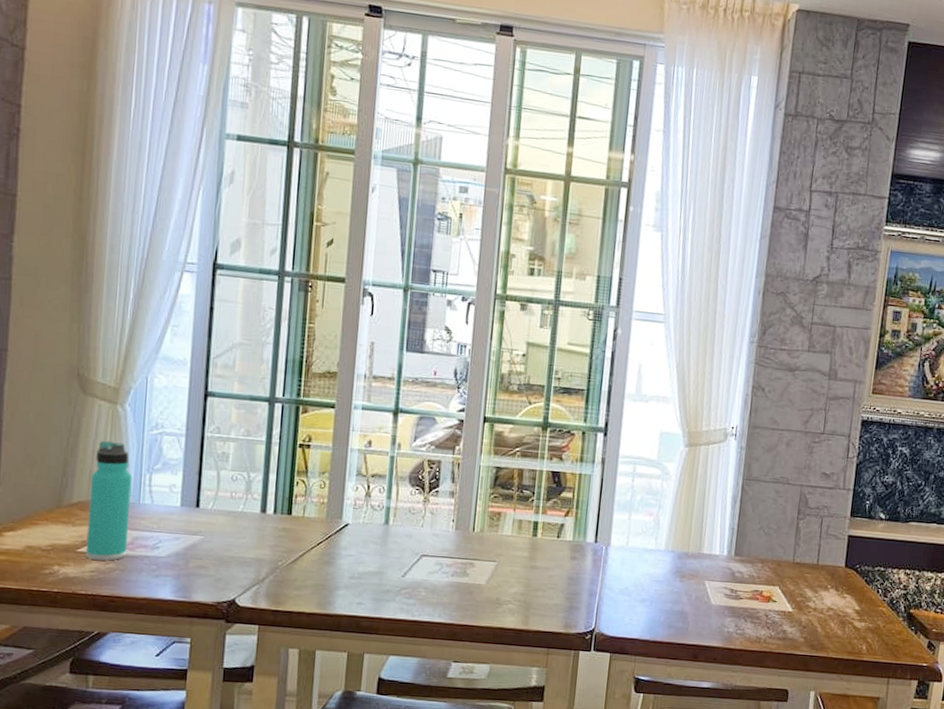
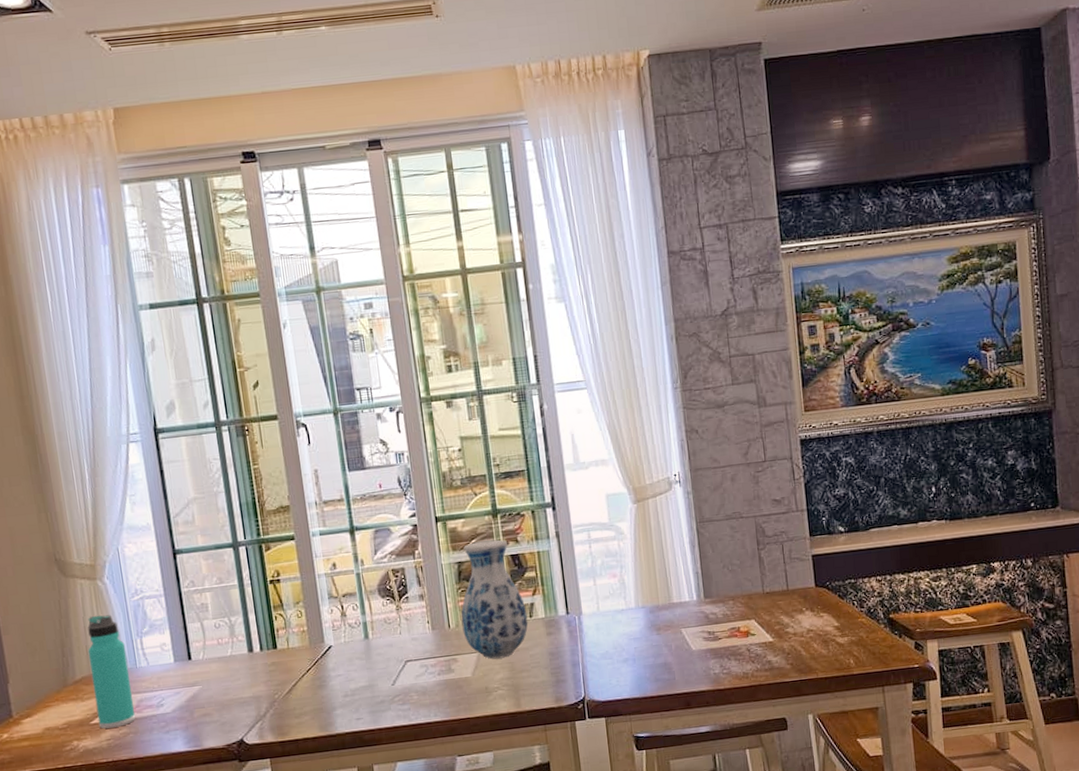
vase: none [486,450,556,573] -> present [461,539,528,660]

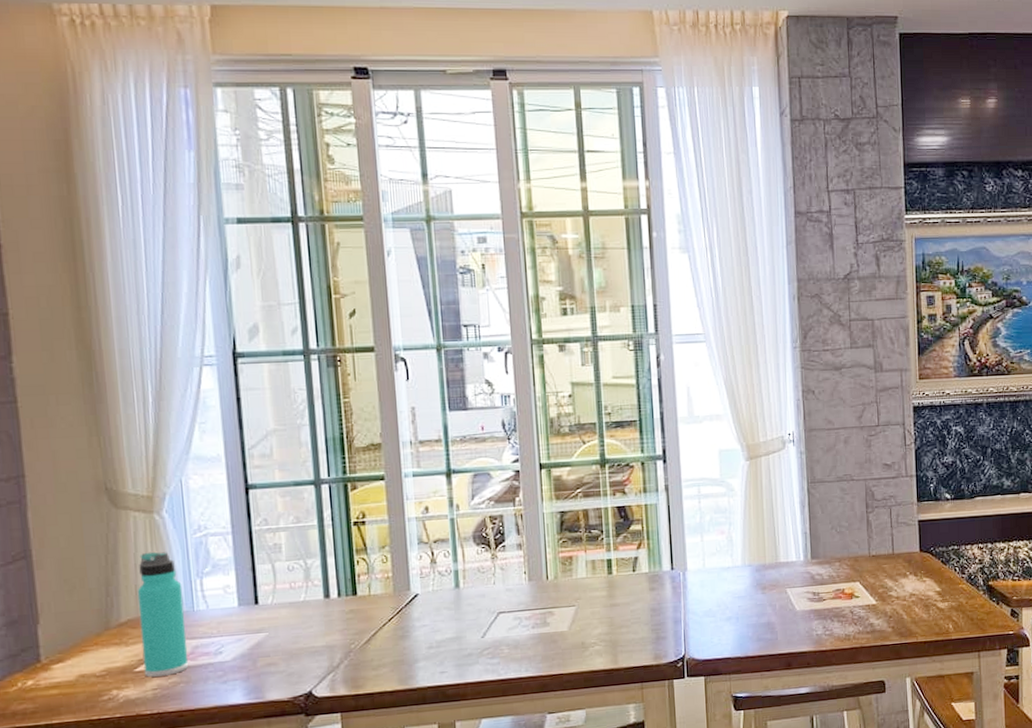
vase: present [461,539,528,660] -> none [560,490,631,614]

